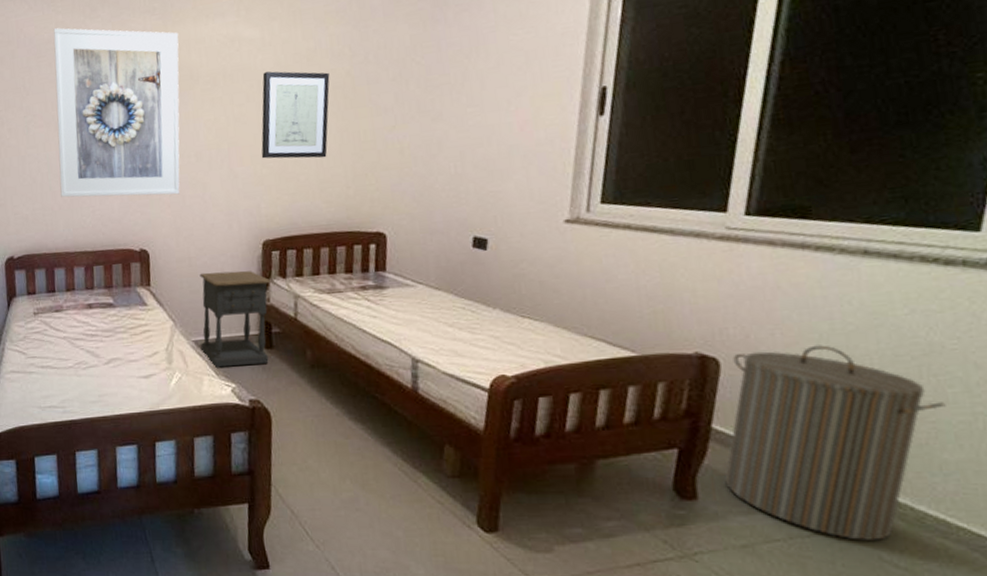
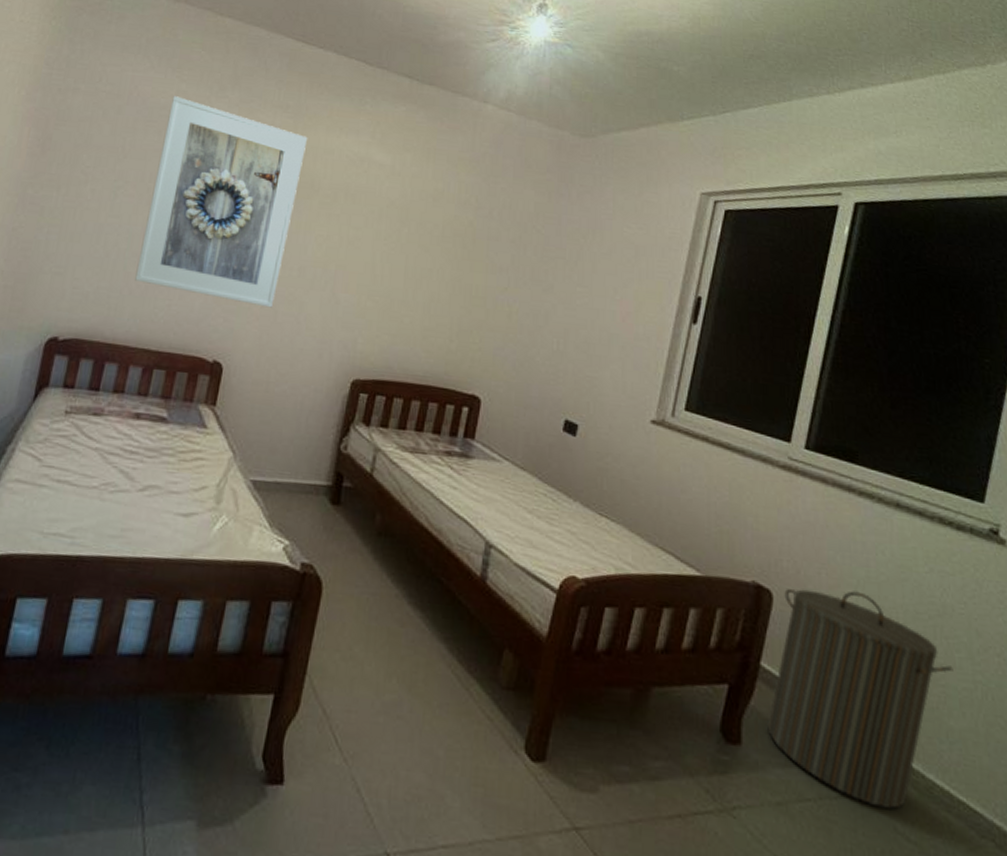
nightstand: present [199,270,272,368] -> none [257,402,353,522]
wall art: present [261,71,330,159] -> none [368,201,453,304]

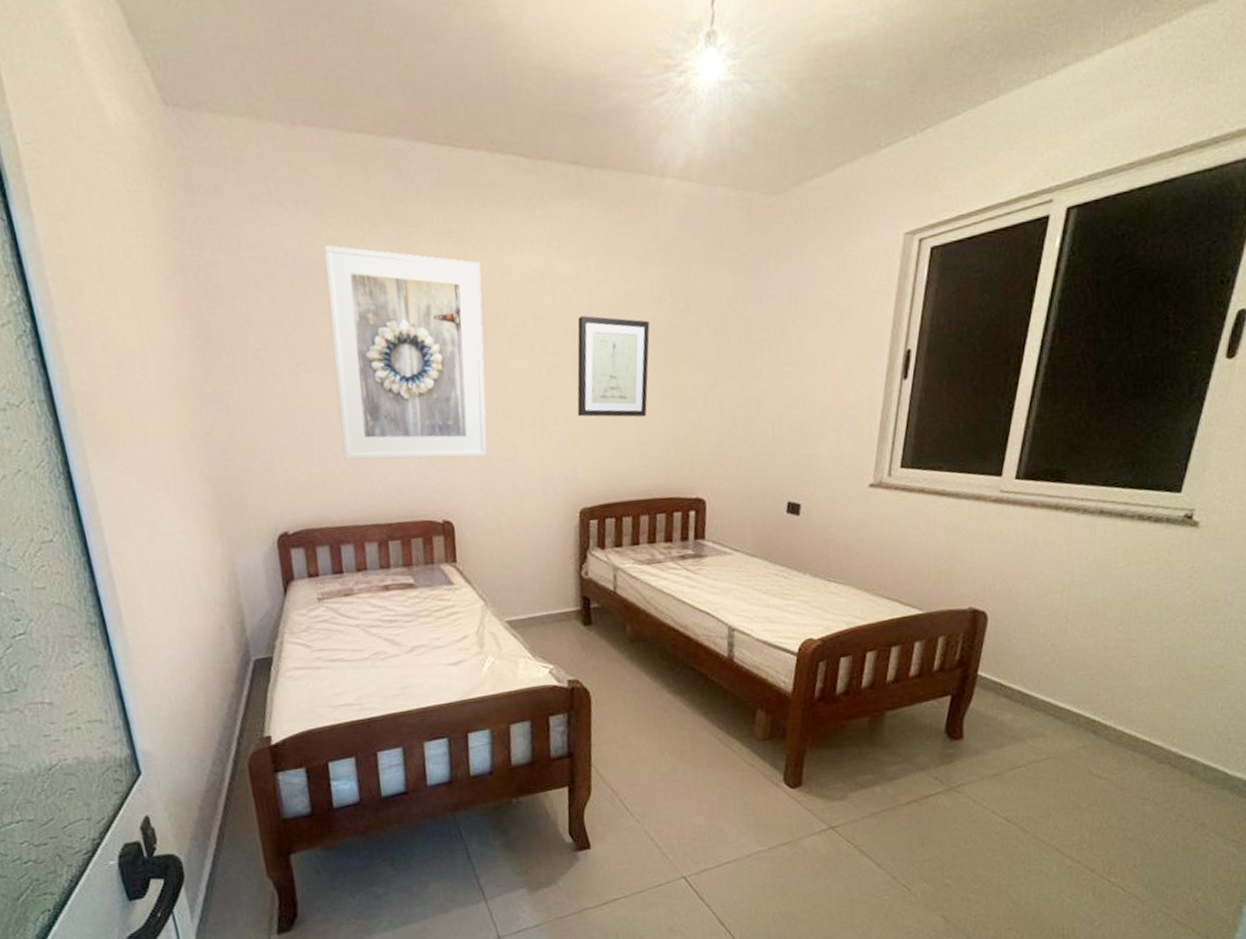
wall art: none [368,201,453,304] -> present [577,315,650,418]
laundry hamper: present [767,589,953,809] -> none [985,595,1144,760]

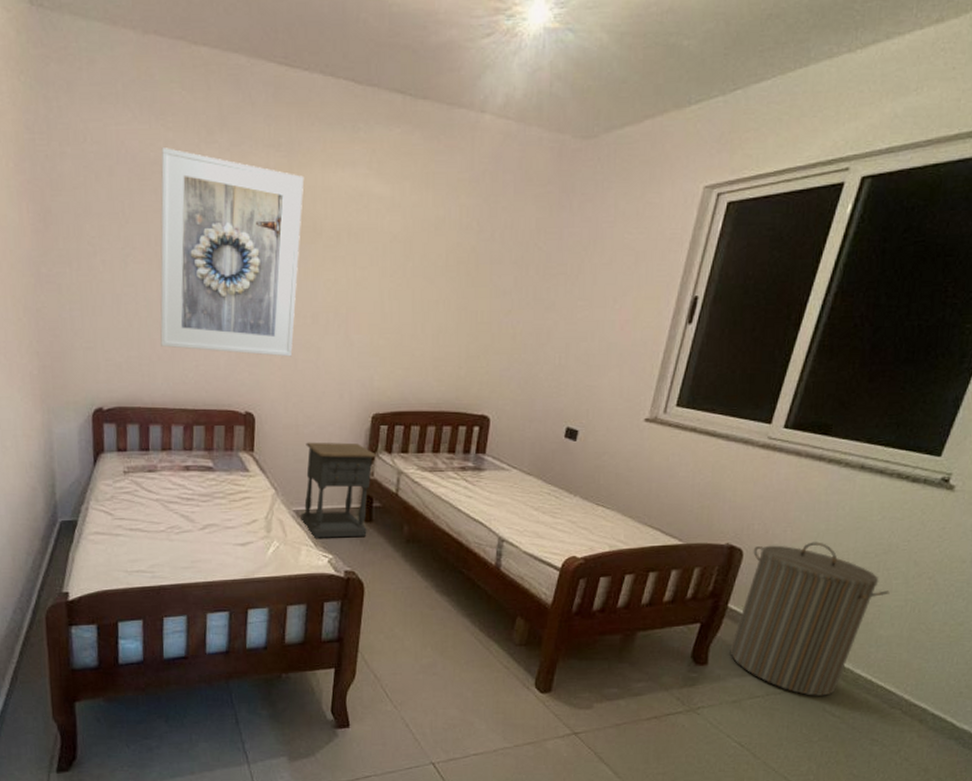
nightstand: none [512,542,590,649] -> present [300,442,377,538]
wall art: present [577,315,650,418] -> none [379,236,455,335]
laundry hamper: none [985,595,1144,760] -> present [730,542,890,696]

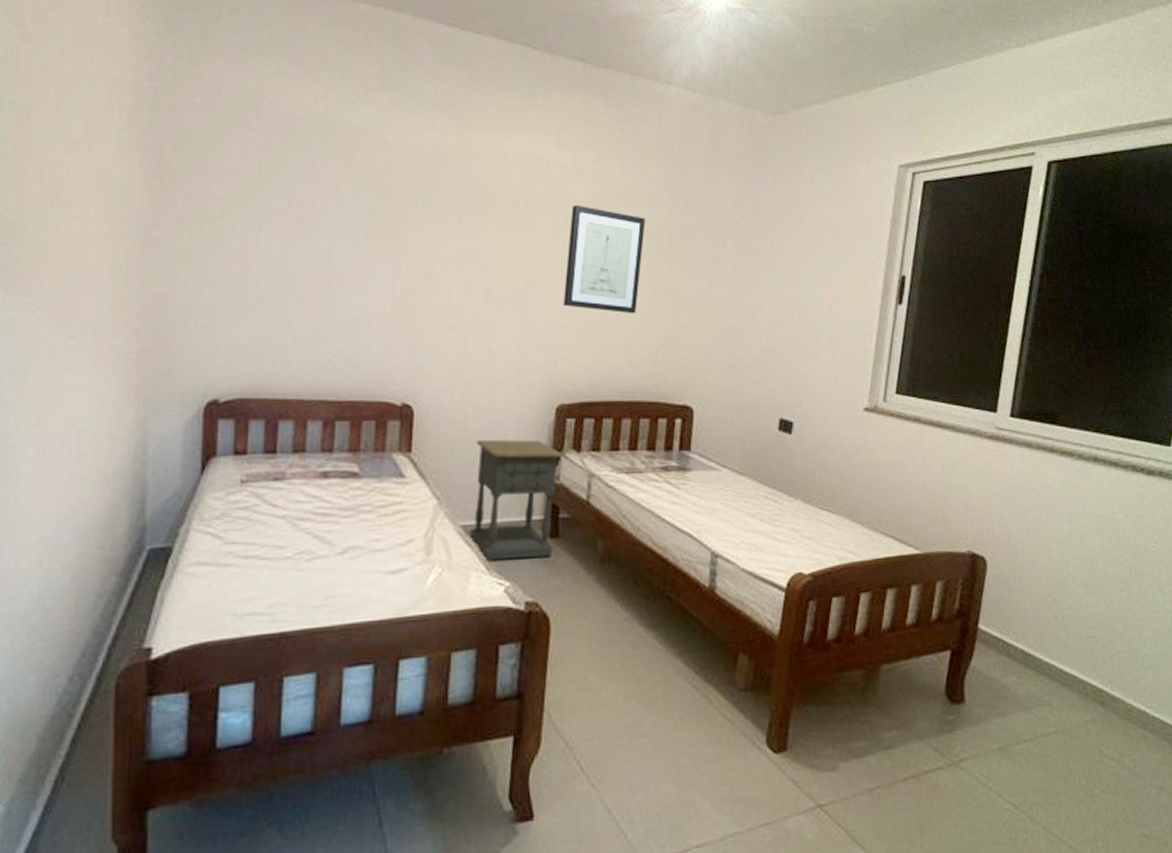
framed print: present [160,148,305,357] -> none [298,104,476,338]
wall art: none [379,236,455,335] -> present [562,205,646,314]
laundry hamper: present [730,542,890,696] -> none [987,545,1147,736]

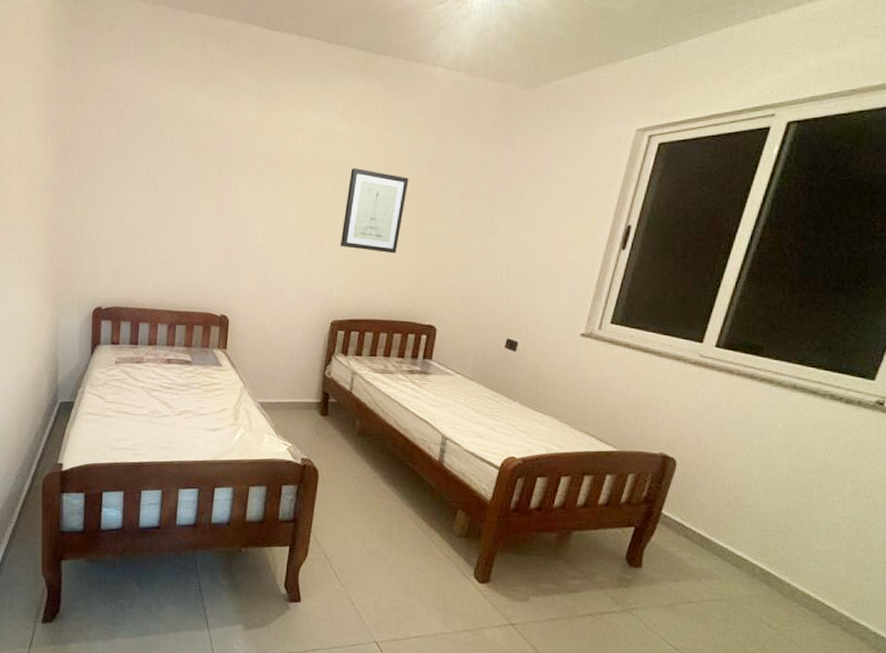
nightstand: present [469,439,563,561] -> none [264,343,334,429]

